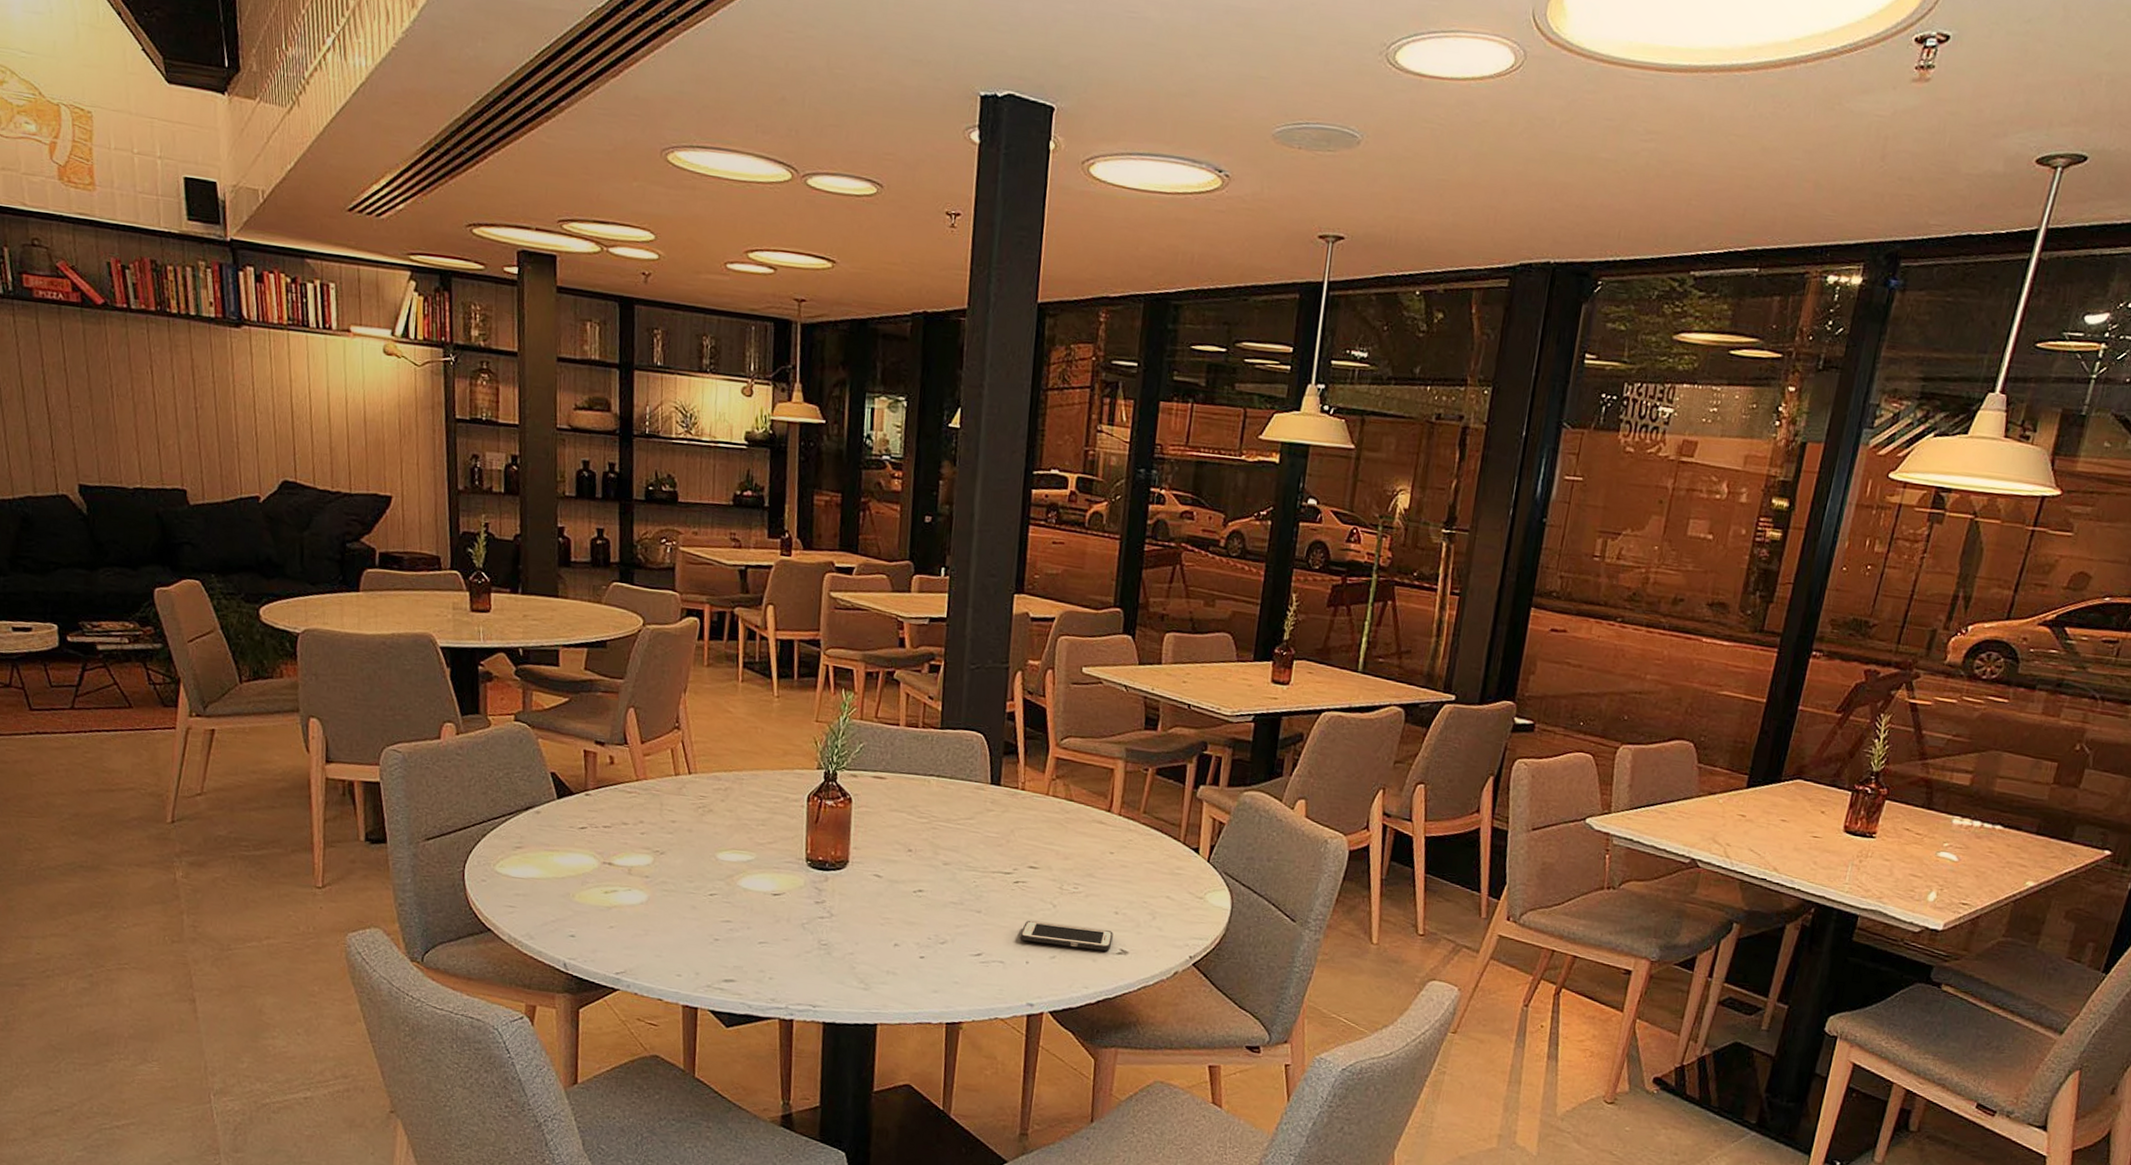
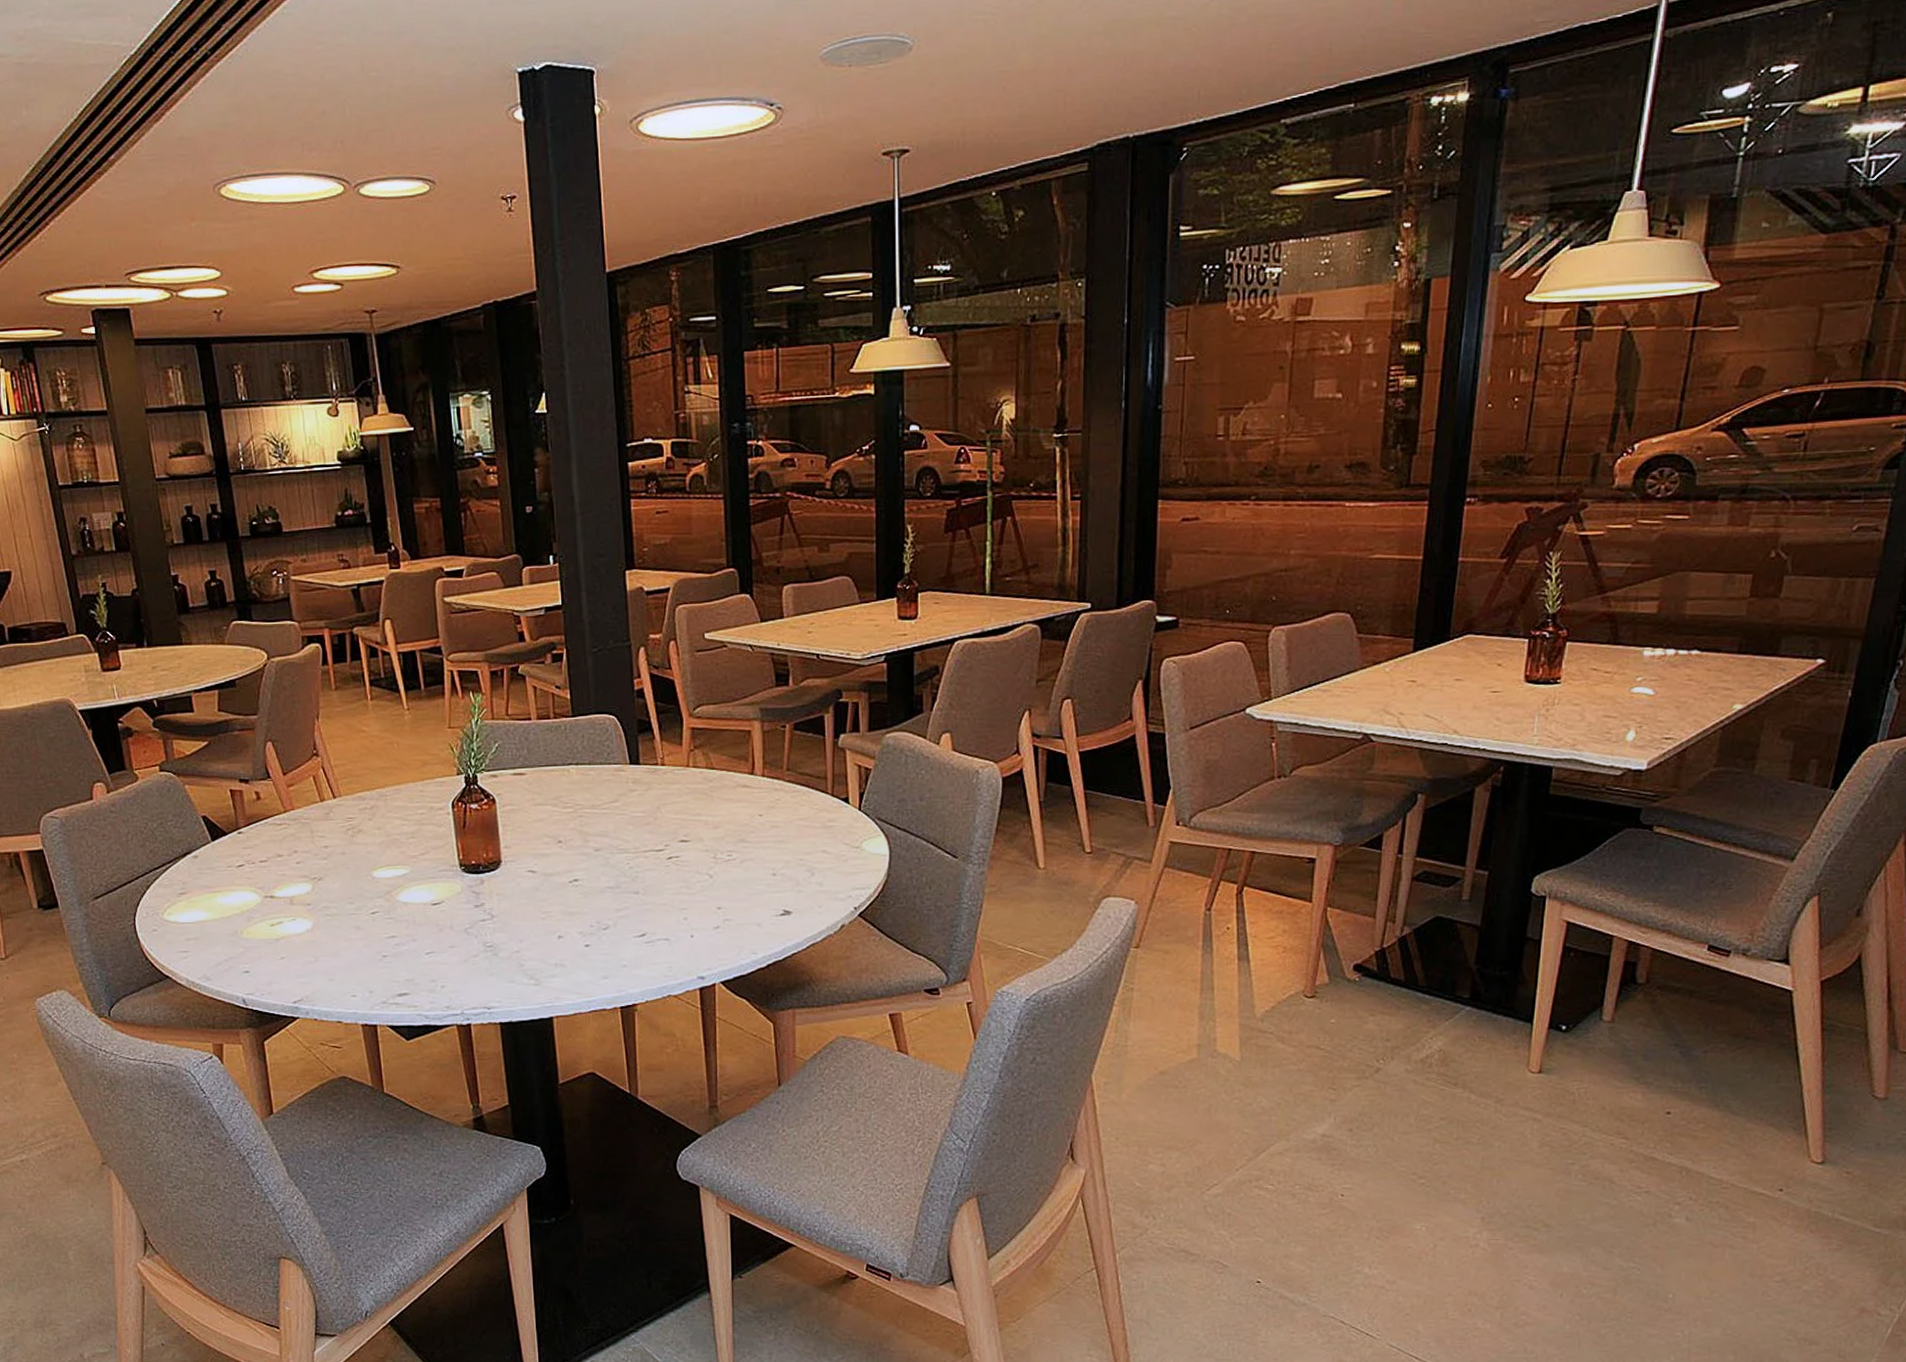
cell phone: present [1020,920,1113,952] -> none [681,892,774,916]

